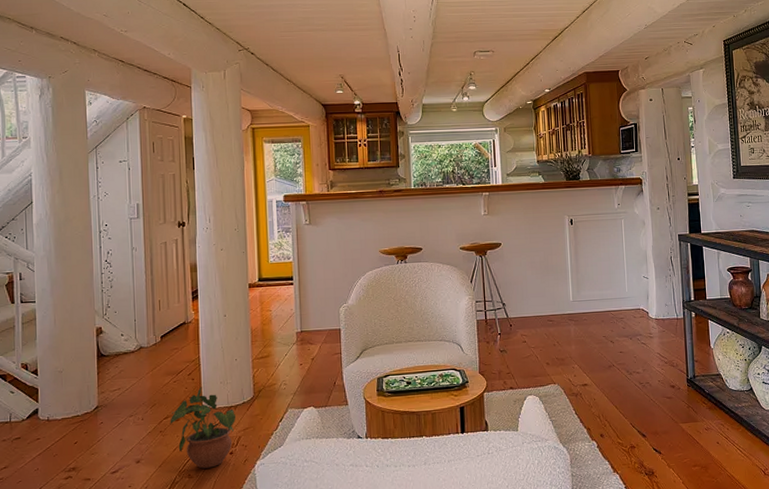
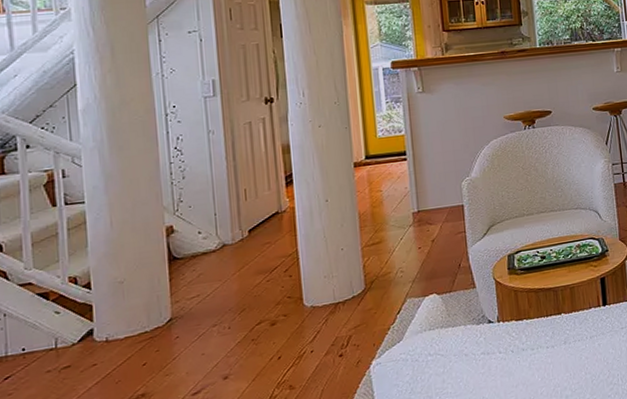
potted plant: present [170,387,235,469] -> none [264,283,344,377]

